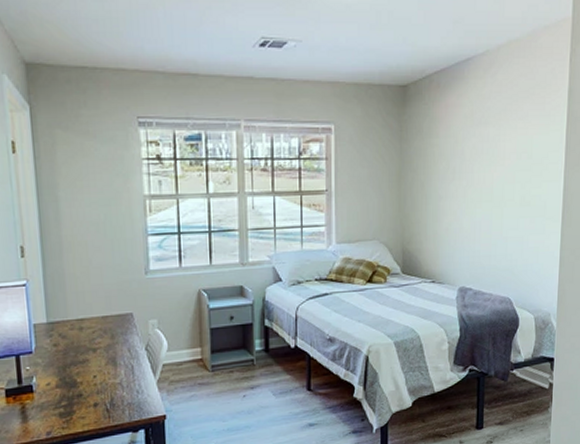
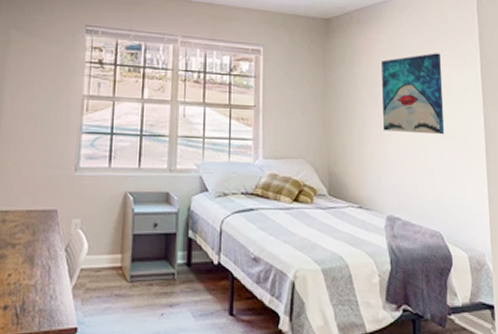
wall art: none [460,114,526,204] -> present [382,53,445,135]

